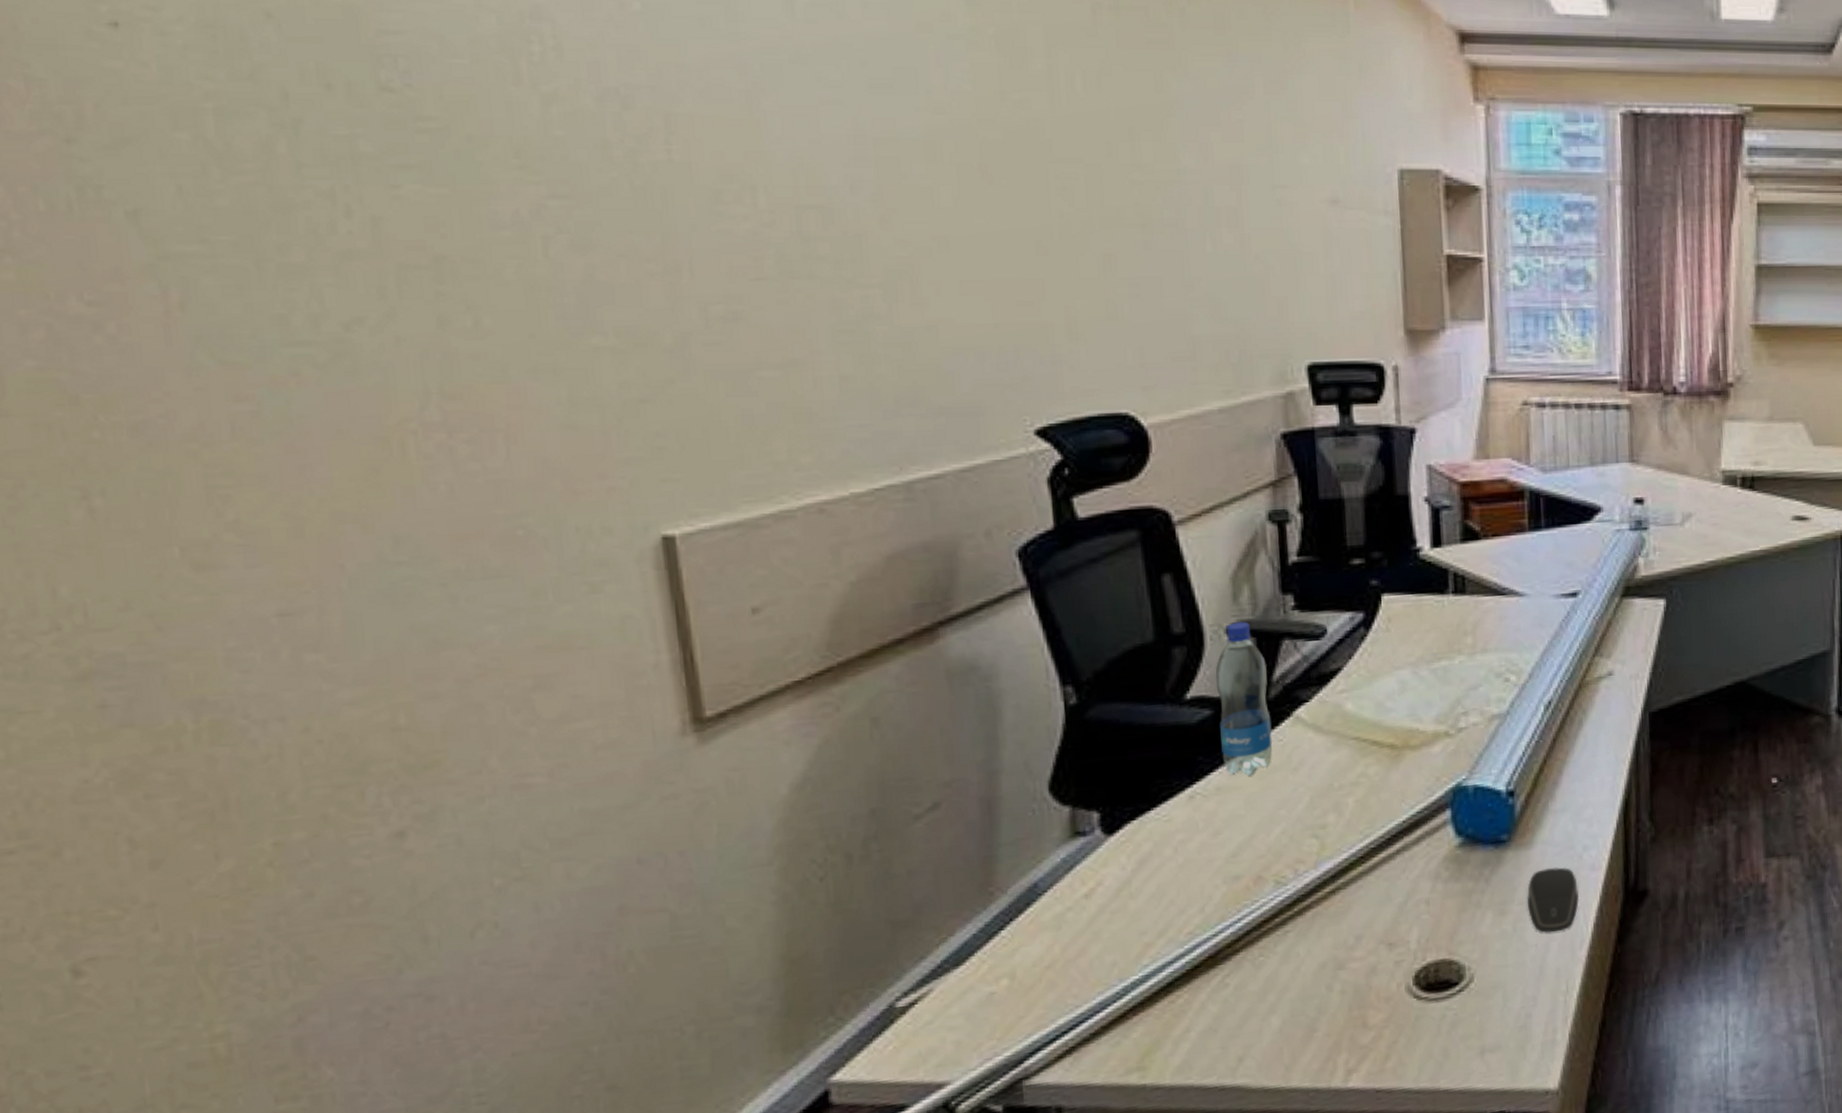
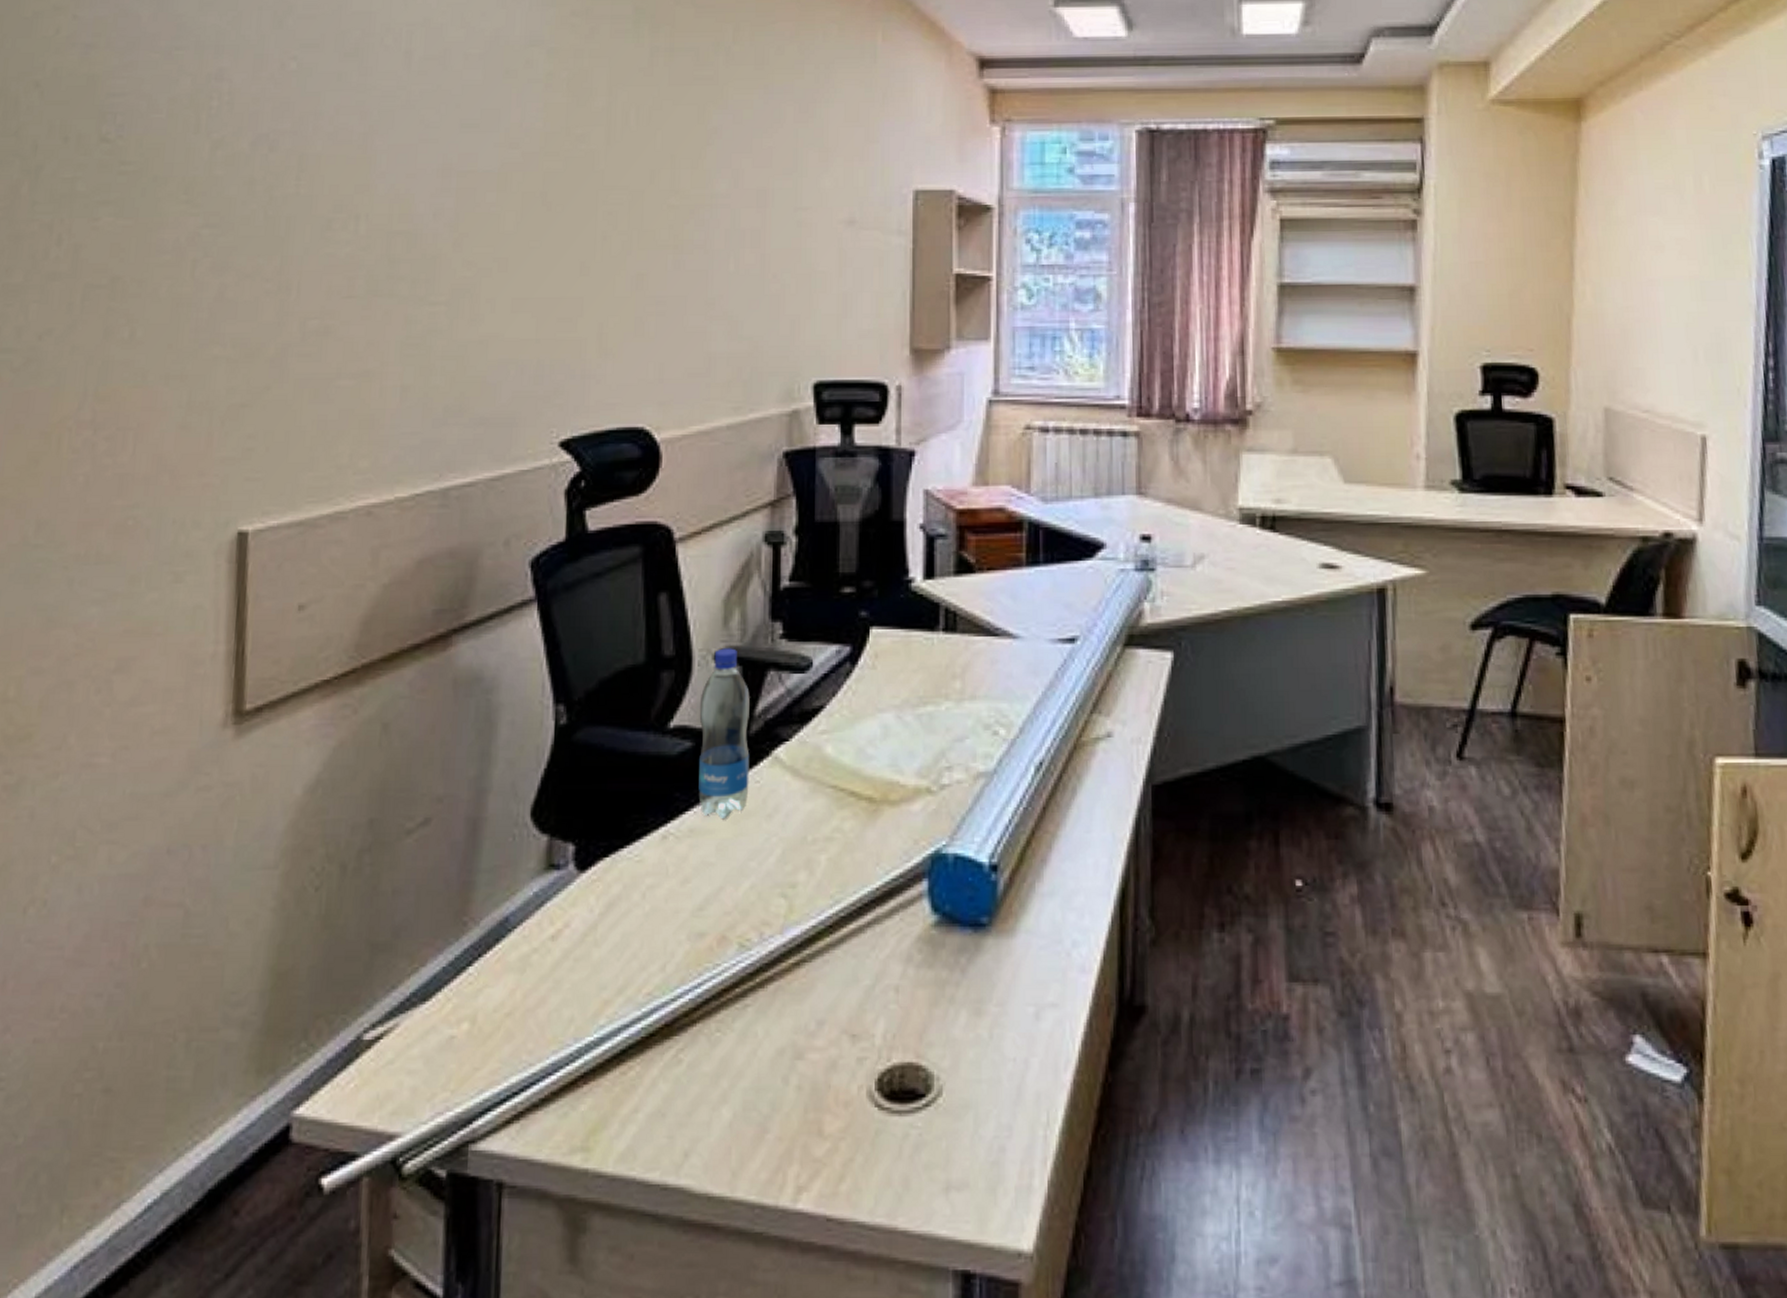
computer mouse: present [1526,867,1579,933] -> none [1006,963,1065,1046]

